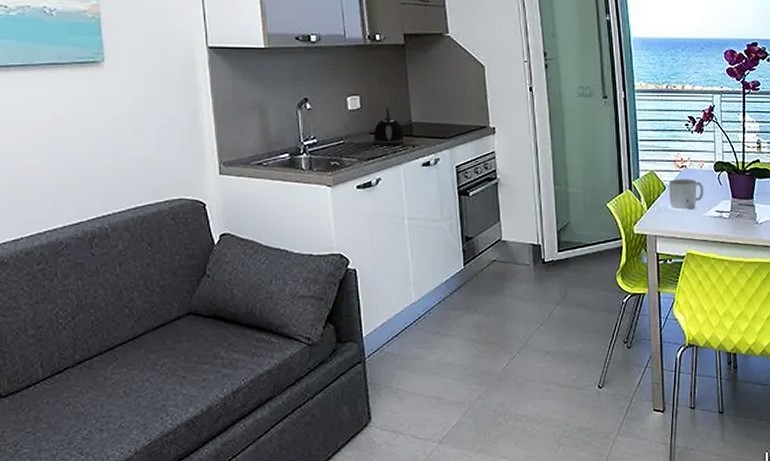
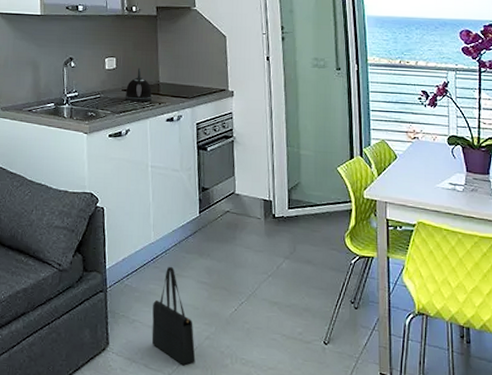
tote bag: none [418,326,467,431] -> present [151,266,196,366]
mug: present [669,179,704,210] -> none [400,149,437,180]

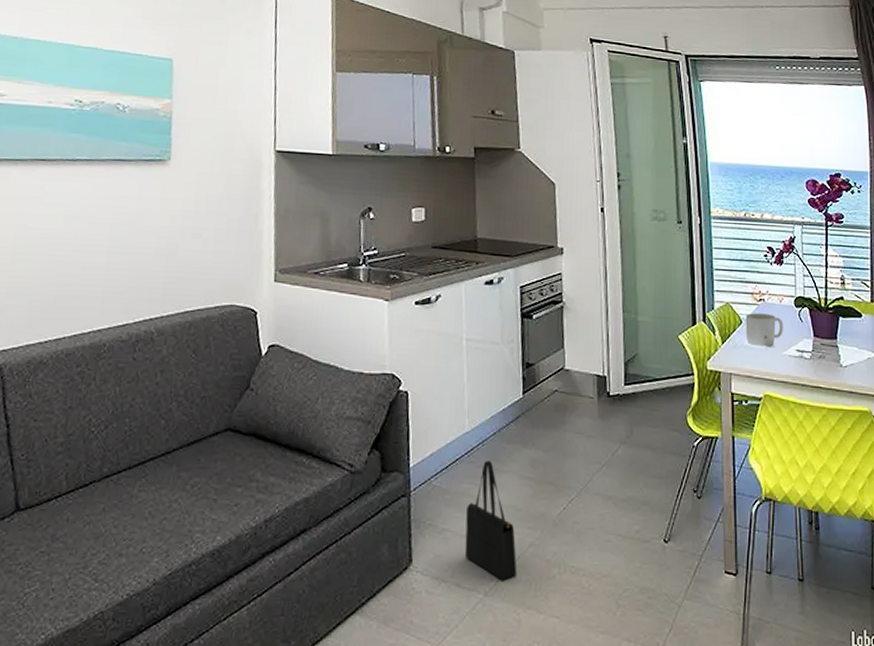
kettle: present [125,67,152,102] -> none [435,220,468,262]
mug: none [400,149,437,180] -> present [745,313,783,347]

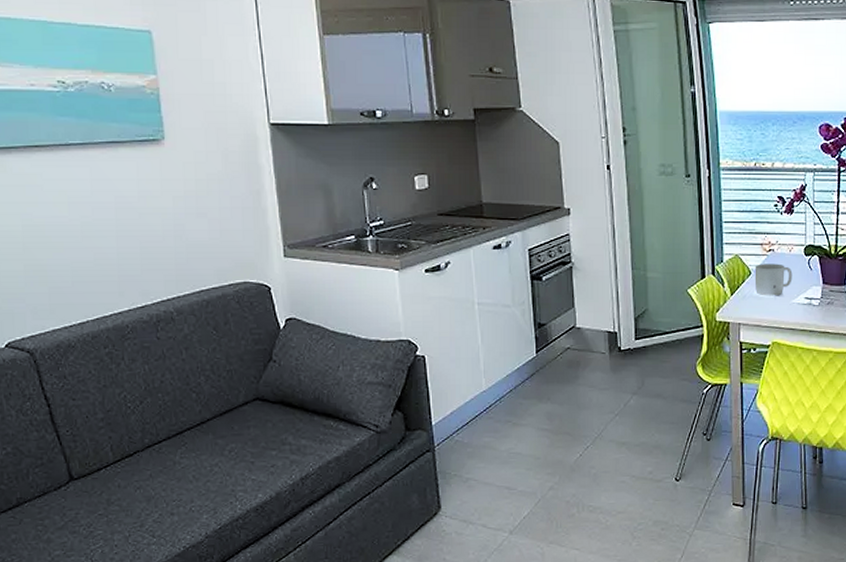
tote bag: present [464,460,517,581] -> none [488,415,539,521]

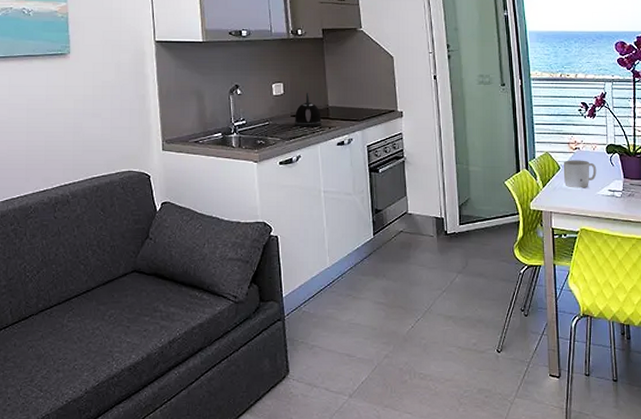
kettle: none [441,186,474,228] -> present [294,92,321,127]

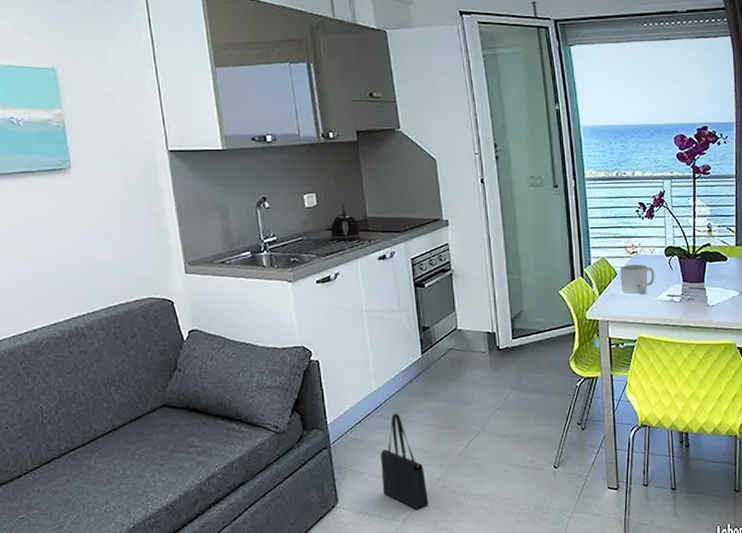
tote bag: none [331,289,375,386] -> present [381,412,429,510]

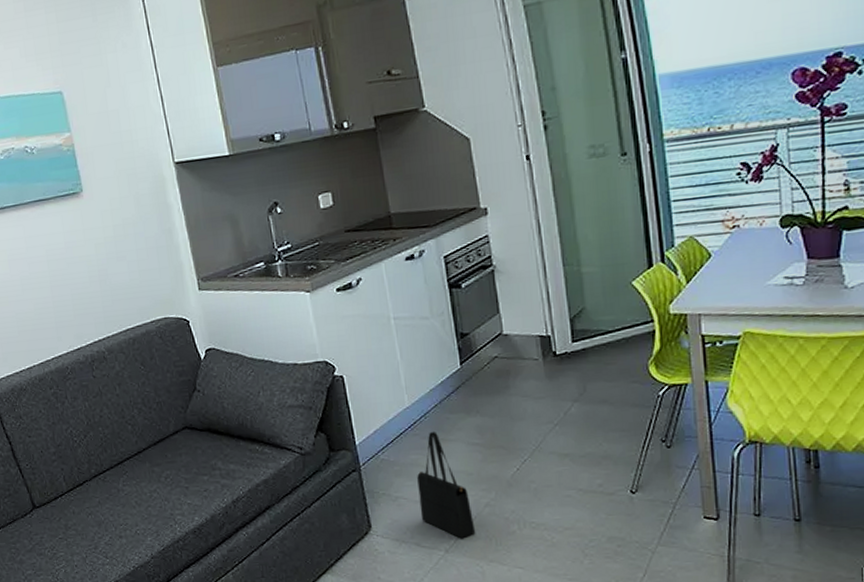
kettle: present [330,202,360,242] -> none [349,199,384,244]
mug: present [620,264,655,295] -> none [715,241,766,281]

